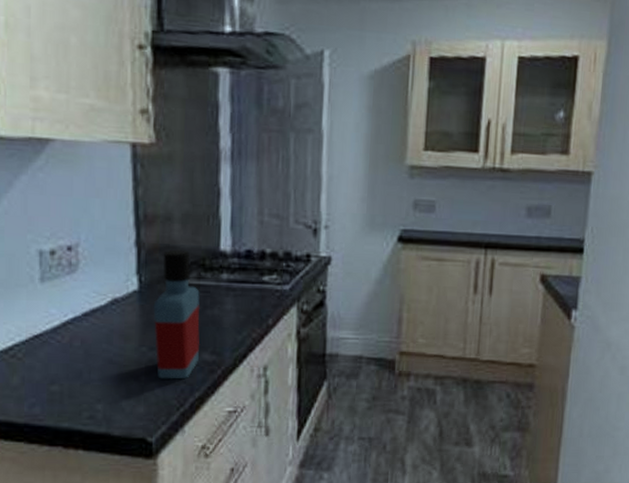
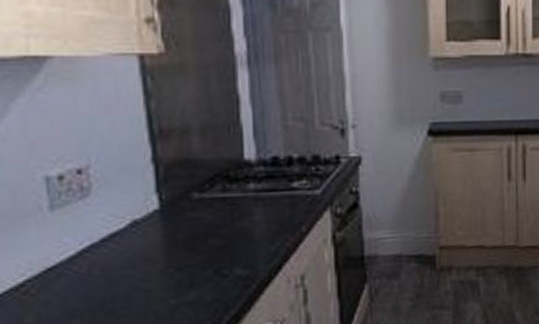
bottle: present [153,249,201,380] -> none [177,162,231,301]

